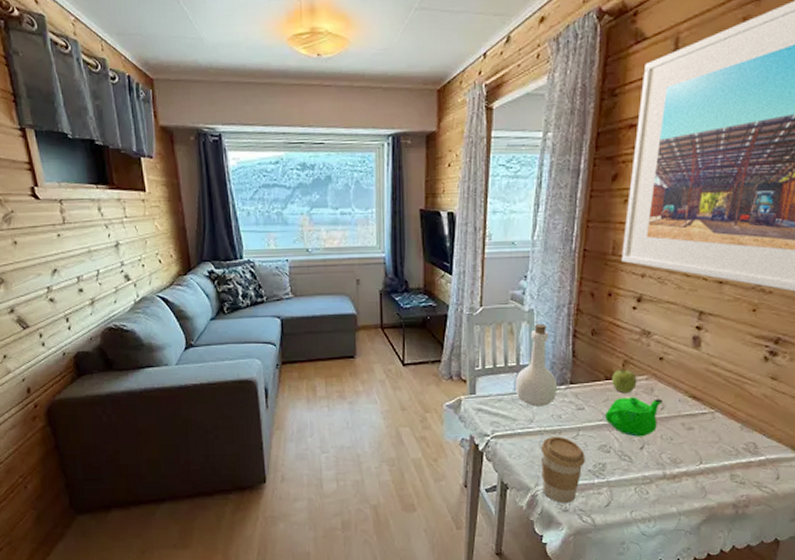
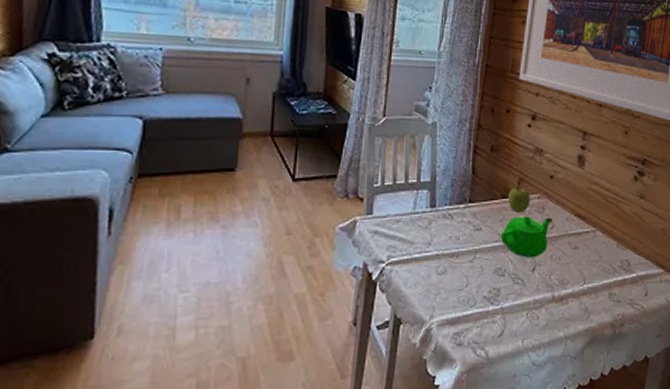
bottle: present [516,323,557,406] -> none [415,137,456,228]
coffee cup: present [540,436,585,504] -> none [437,260,481,337]

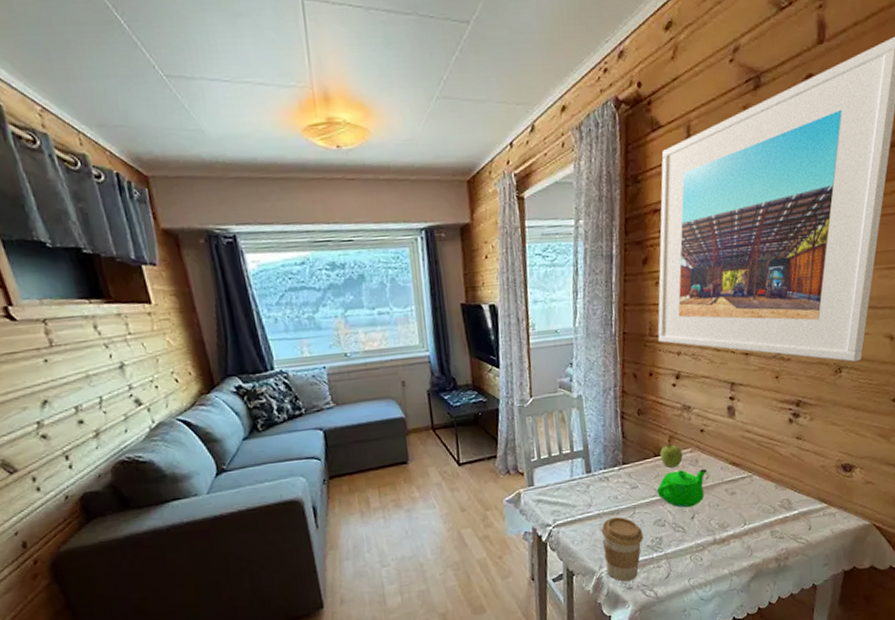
coffee cup: none [437,260,481,337] -> present [601,516,643,582]

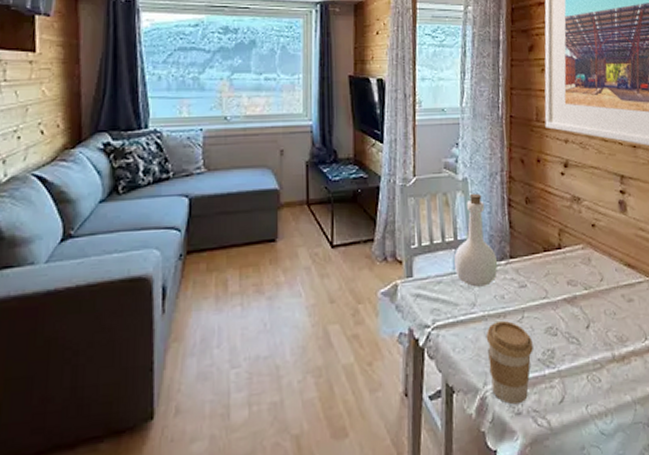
bottle: none [571,408,611,491] -> present [454,193,497,287]
teapot: present [656,469,707,508] -> none [547,268,601,315]
fruit: present [659,444,683,468] -> none [549,239,574,266]

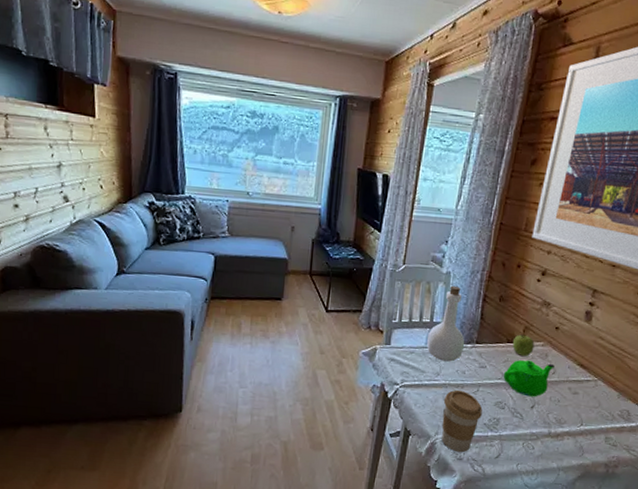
teapot: none [547,268,601,315] -> present [503,360,555,397]
fruit: none [549,239,574,266] -> present [512,334,535,357]

